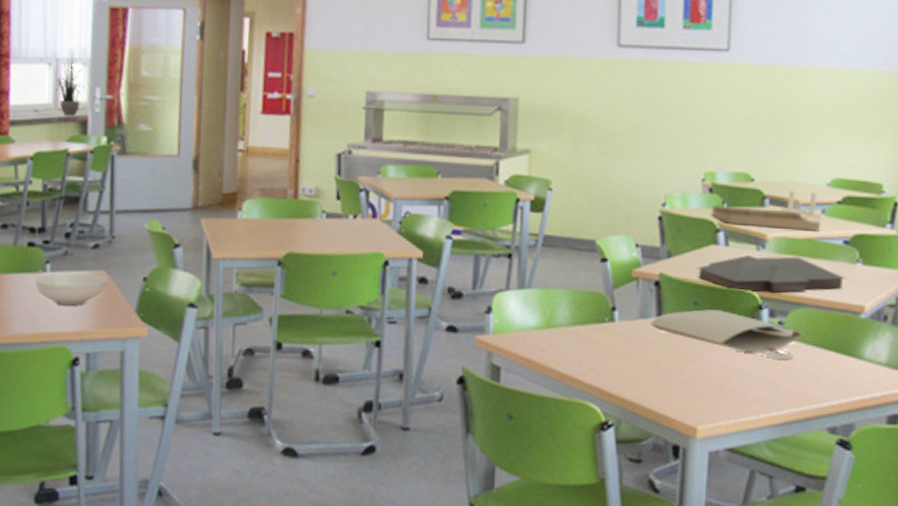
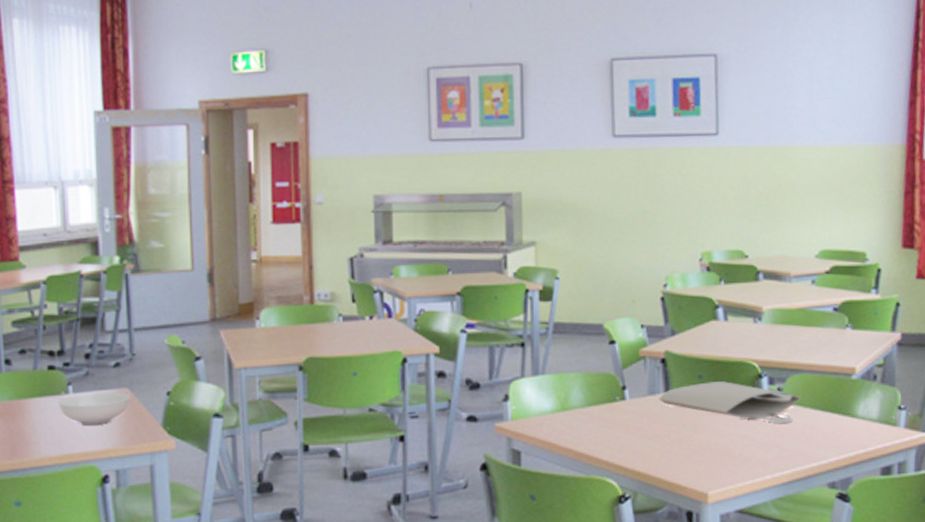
potted plant: present [56,53,85,117] -> none [63,175,93,239]
papers: present [696,255,847,293] -> none [699,326,838,363]
tray: present [711,204,821,231] -> none [709,282,812,302]
napkin holder: present [775,191,828,221] -> none [769,264,818,291]

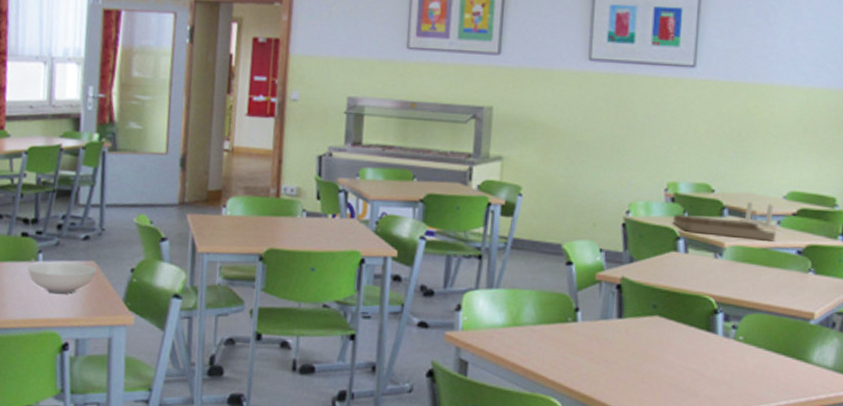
tote bag: present [658,381,803,424] -> none [610,312,757,362]
tray: none [709,282,812,302] -> present [672,213,777,241]
napkin holder: none [769,264,818,291] -> present [733,202,783,232]

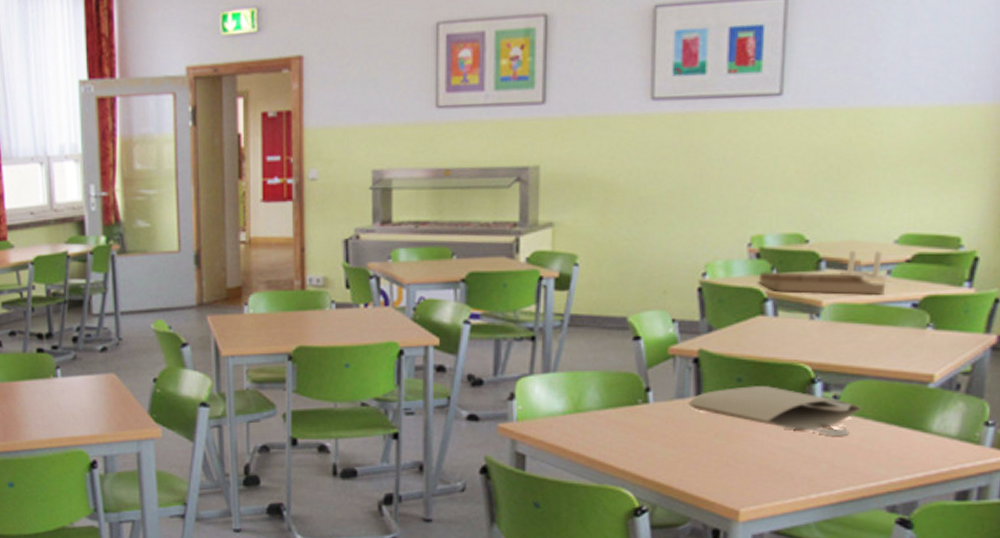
bowl: present [27,261,97,294] -> none [47,377,118,410]
tote bag: none [610,312,757,362] -> present [688,386,864,437]

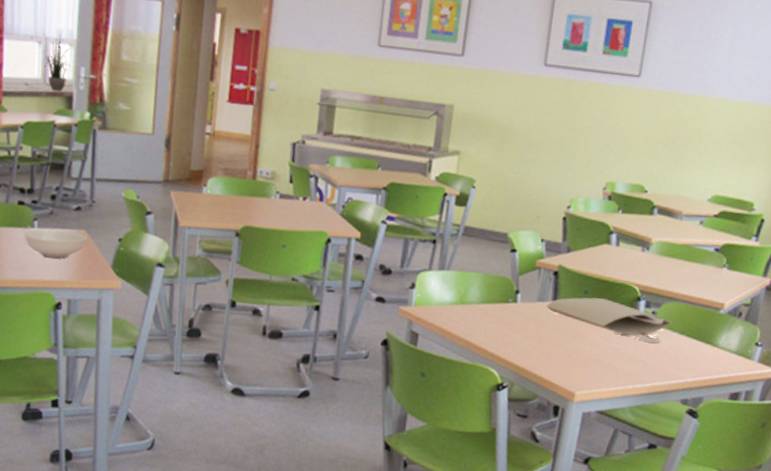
bowl: none [47,377,118,410] -> present [24,229,88,259]
potted plant: none [49,149,79,218] -> present [44,33,71,93]
tray: present [758,271,886,295] -> none [607,210,699,239]
napkin holder: present [832,251,895,283] -> none [661,203,705,231]

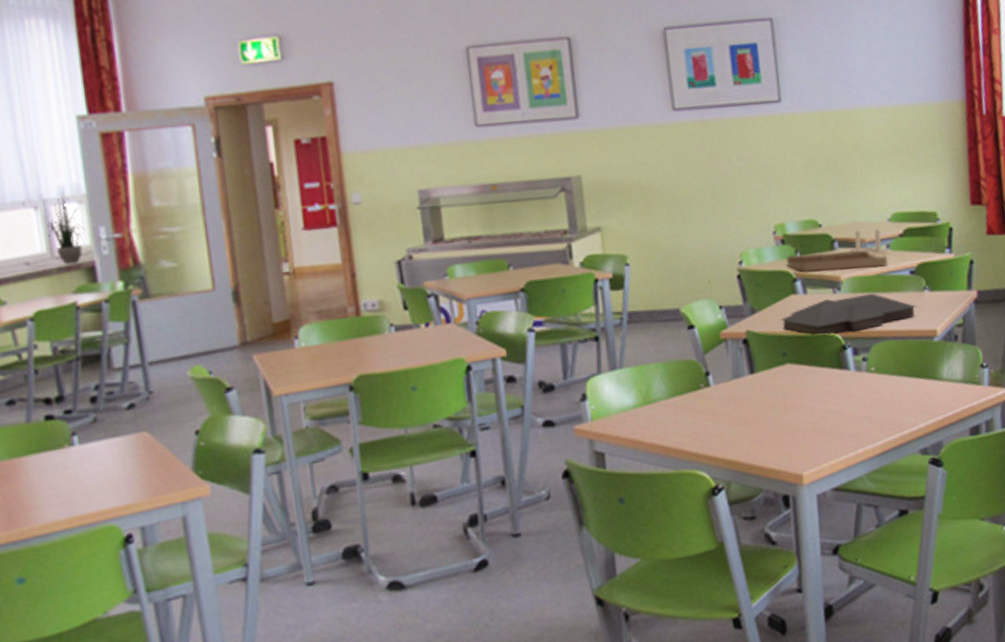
bowl: present [24,229,88,259] -> none [61,436,152,480]
tote bag: present [546,297,673,344] -> none [744,356,888,394]
papers: none [590,255,713,289] -> present [780,293,917,337]
tray: none [607,210,699,239] -> present [786,250,888,273]
napkin holder: none [661,203,705,231] -> present [844,229,894,257]

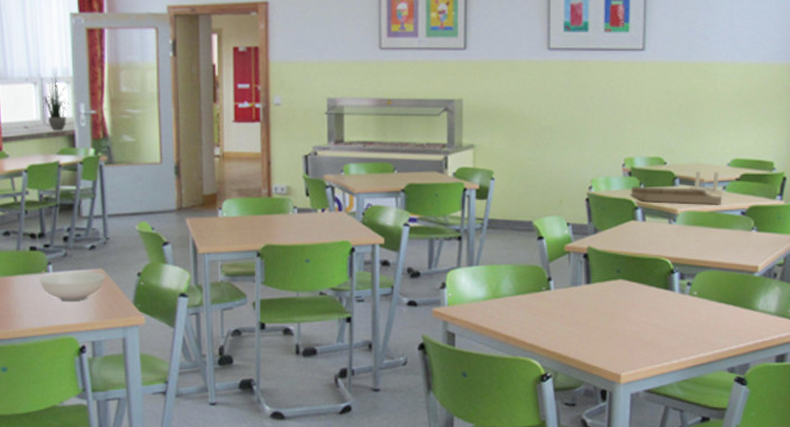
bowl: none [61,436,152,480] -> present [39,272,105,301]
papers: present [780,293,917,337] -> none [619,227,743,260]

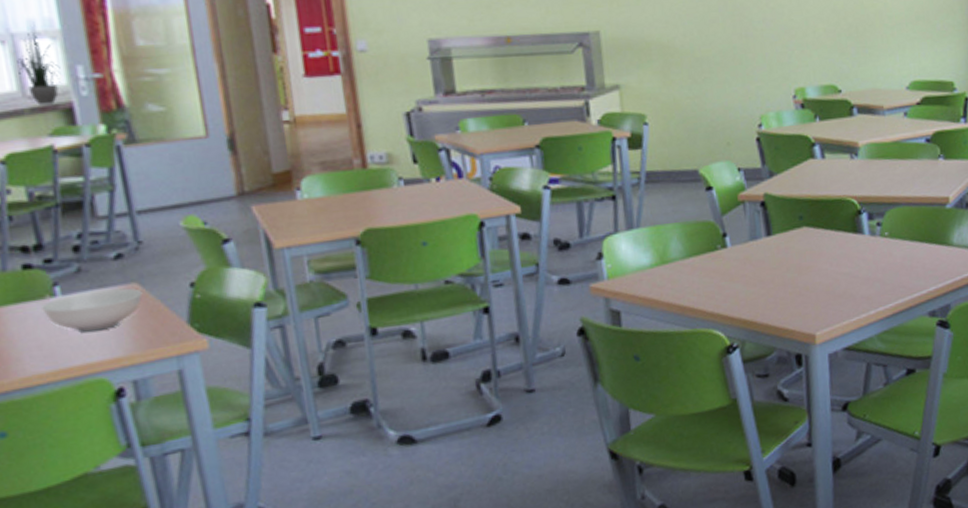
tray: present [630,185,723,205] -> none [805,117,905,138]
napkin holder: present [684,171,729,196] -> none [863,96,911,124]

